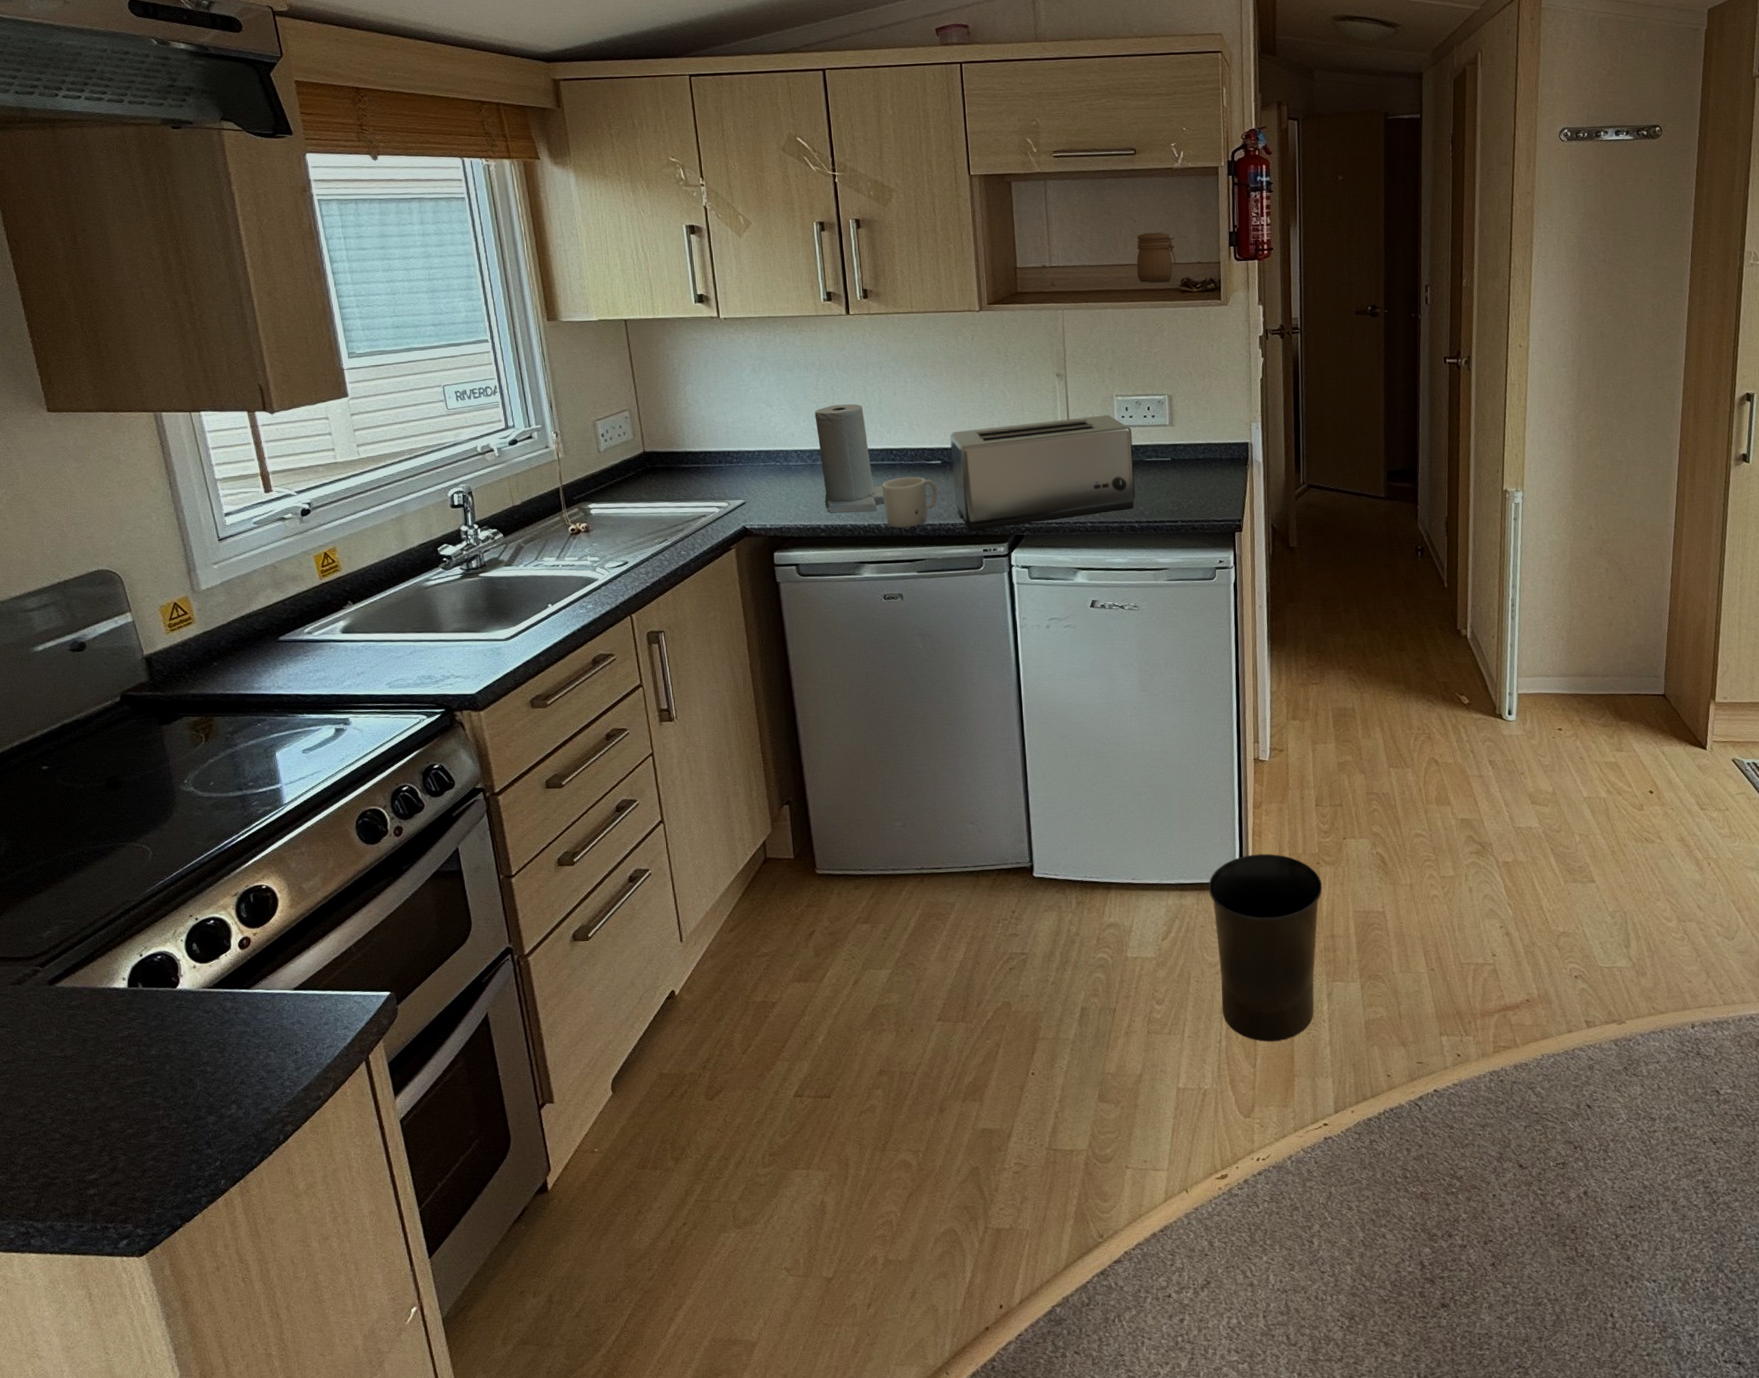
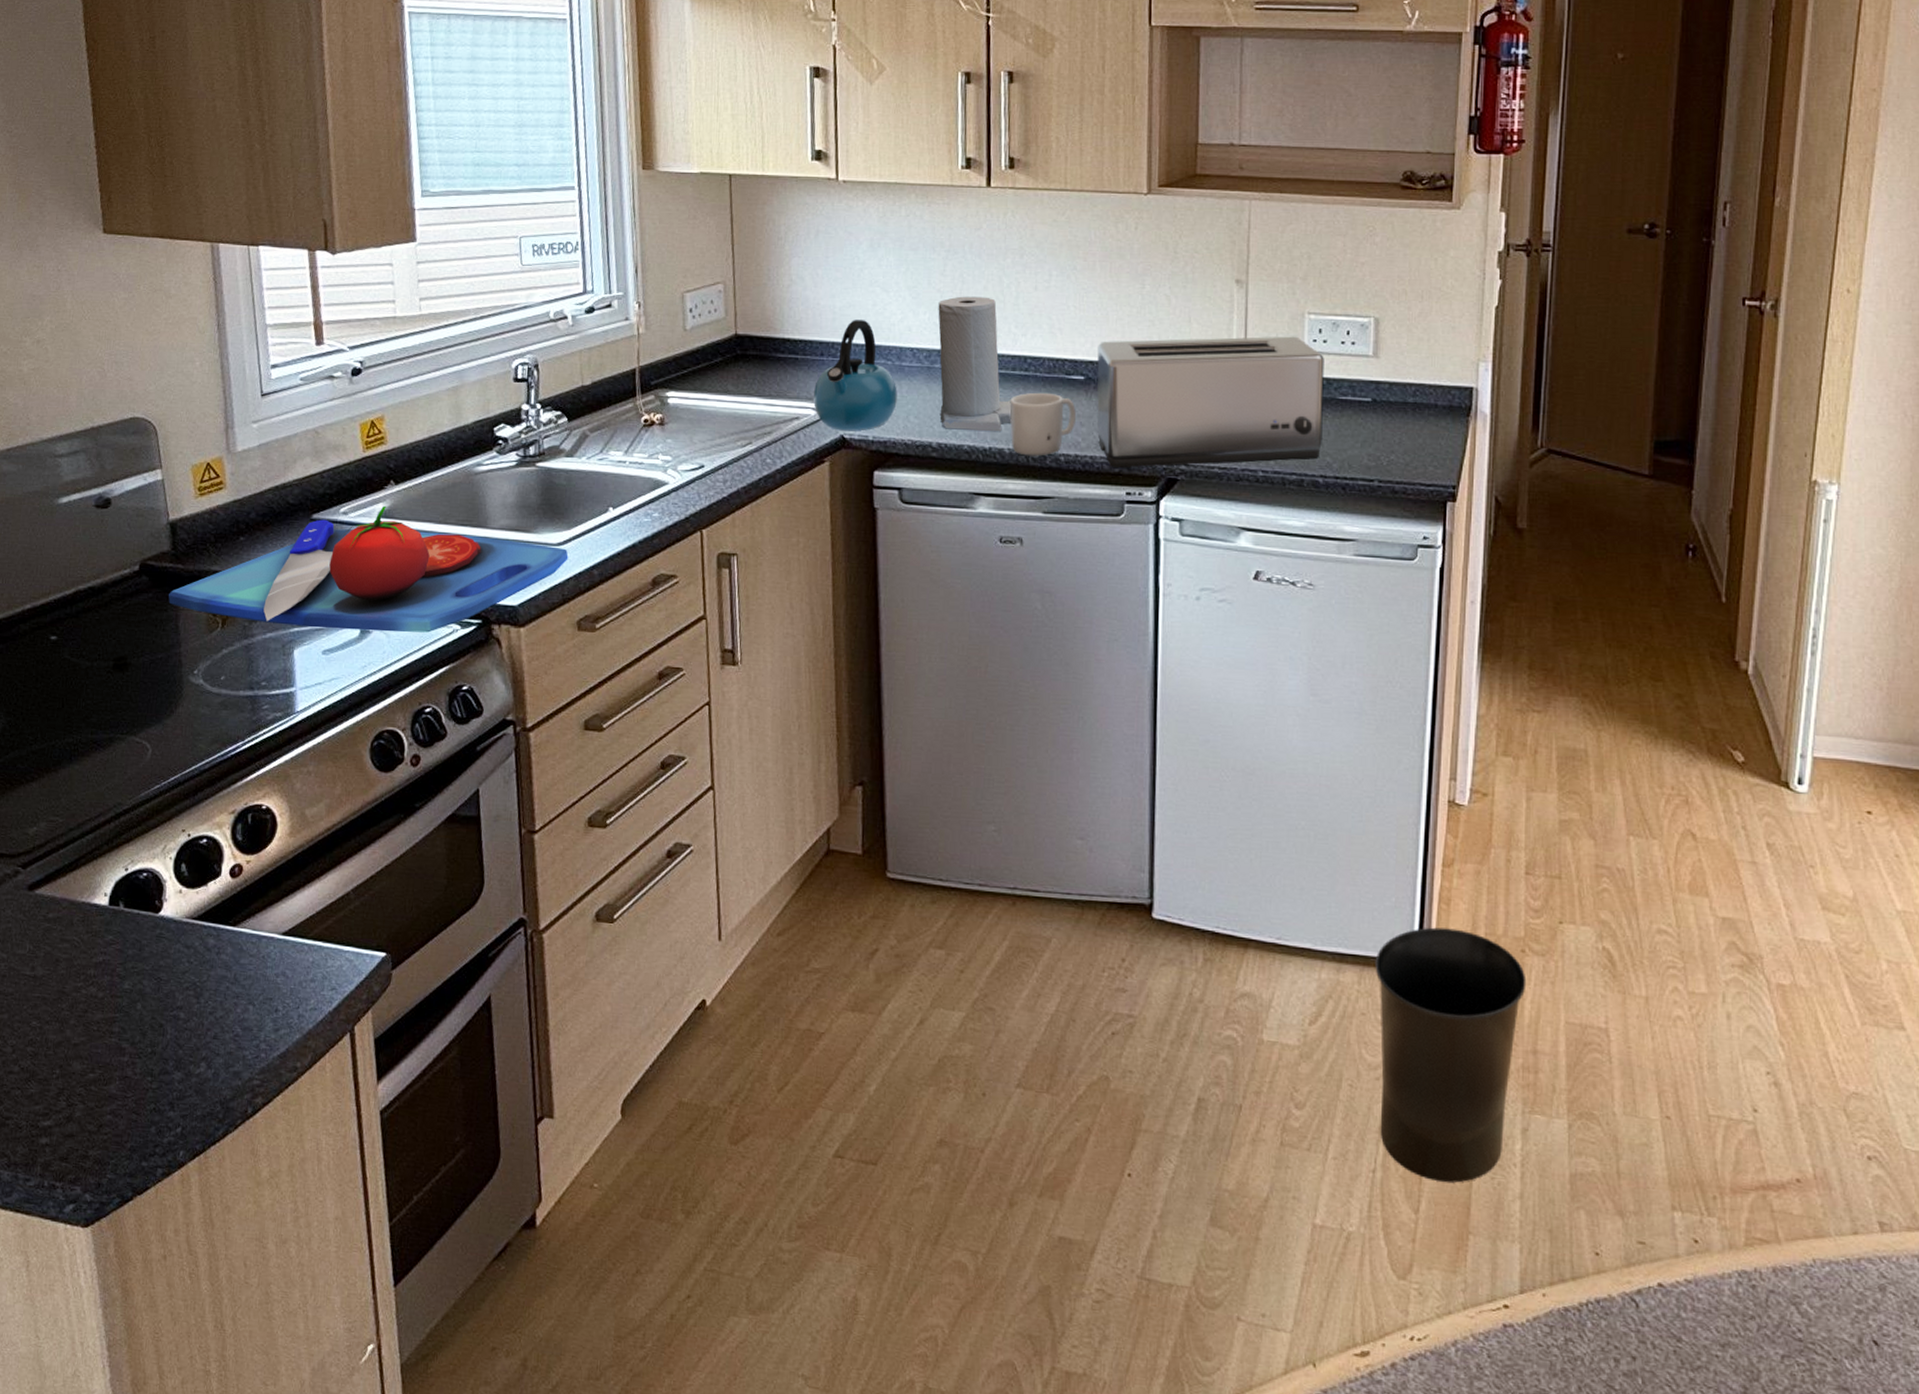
chopping board: none [152,623,517,733] -> present [168,505,569,633]
kettle: none [716,431,788,523] -> present [813,320,897,431]
jar: present [1137,232,1176,283] -> none [1348,110,1399,173]

